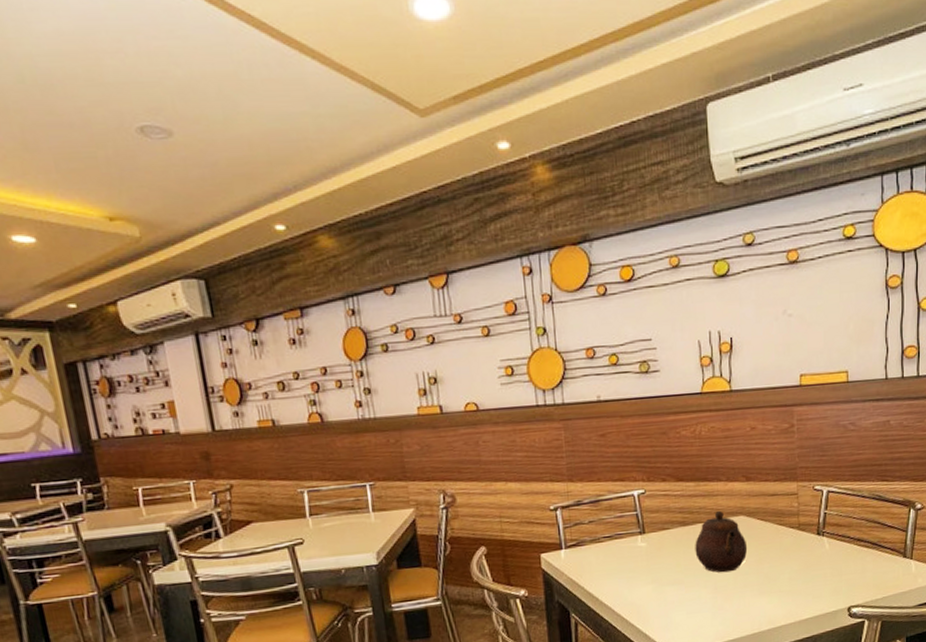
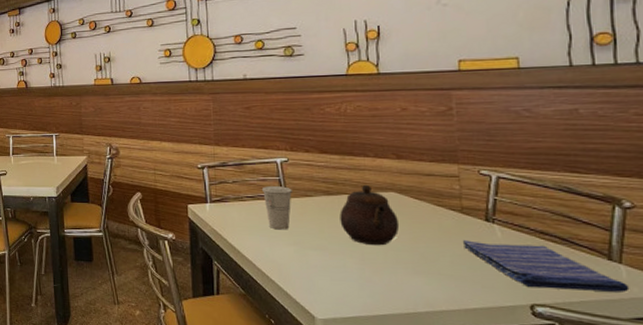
cup: none [618,521,650,570] -> present [261,186,292,230]
dish towel: none [799,551,916,592] -> present [463,240,630,292]

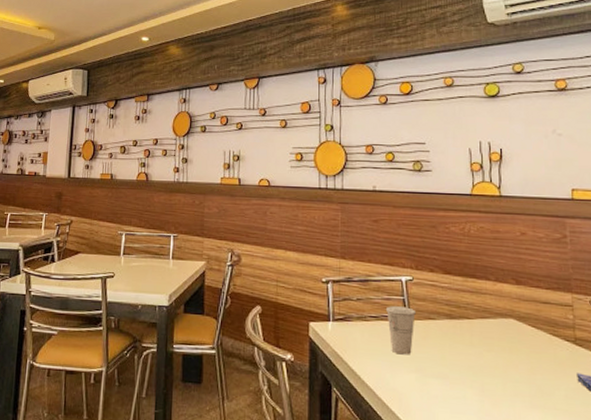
teapot: present [340,185,400,246] -> none [461,310,518,376]

